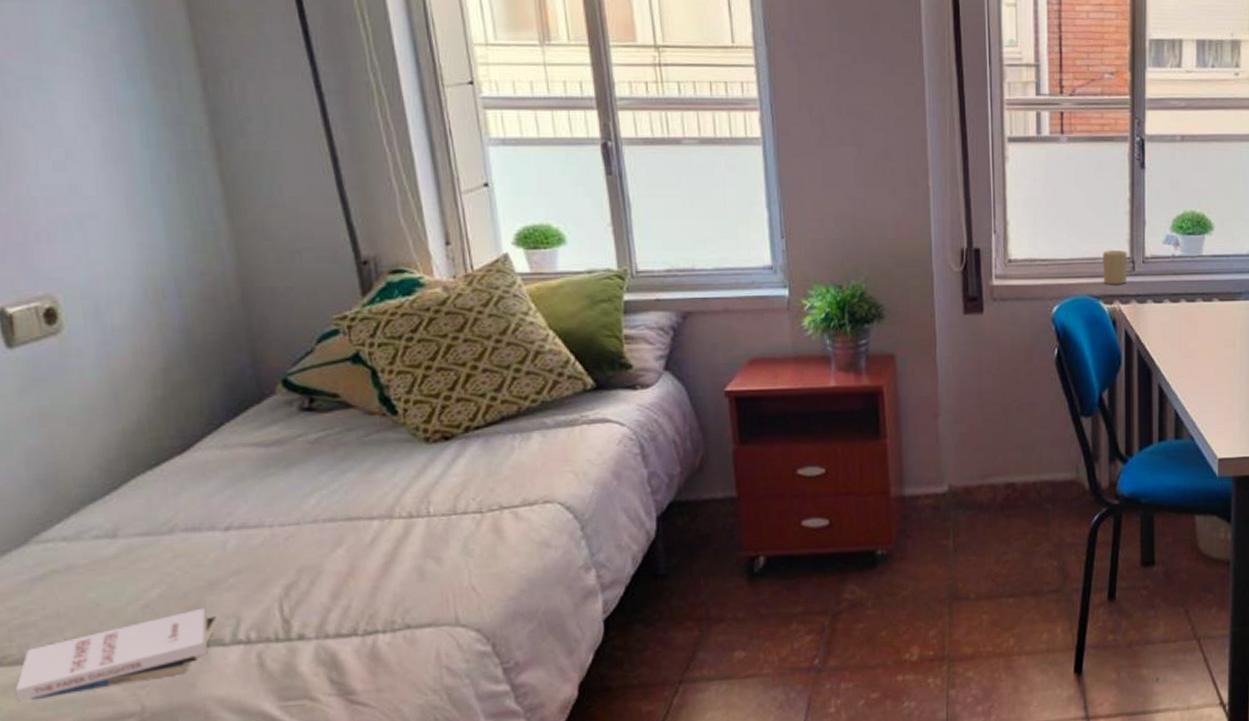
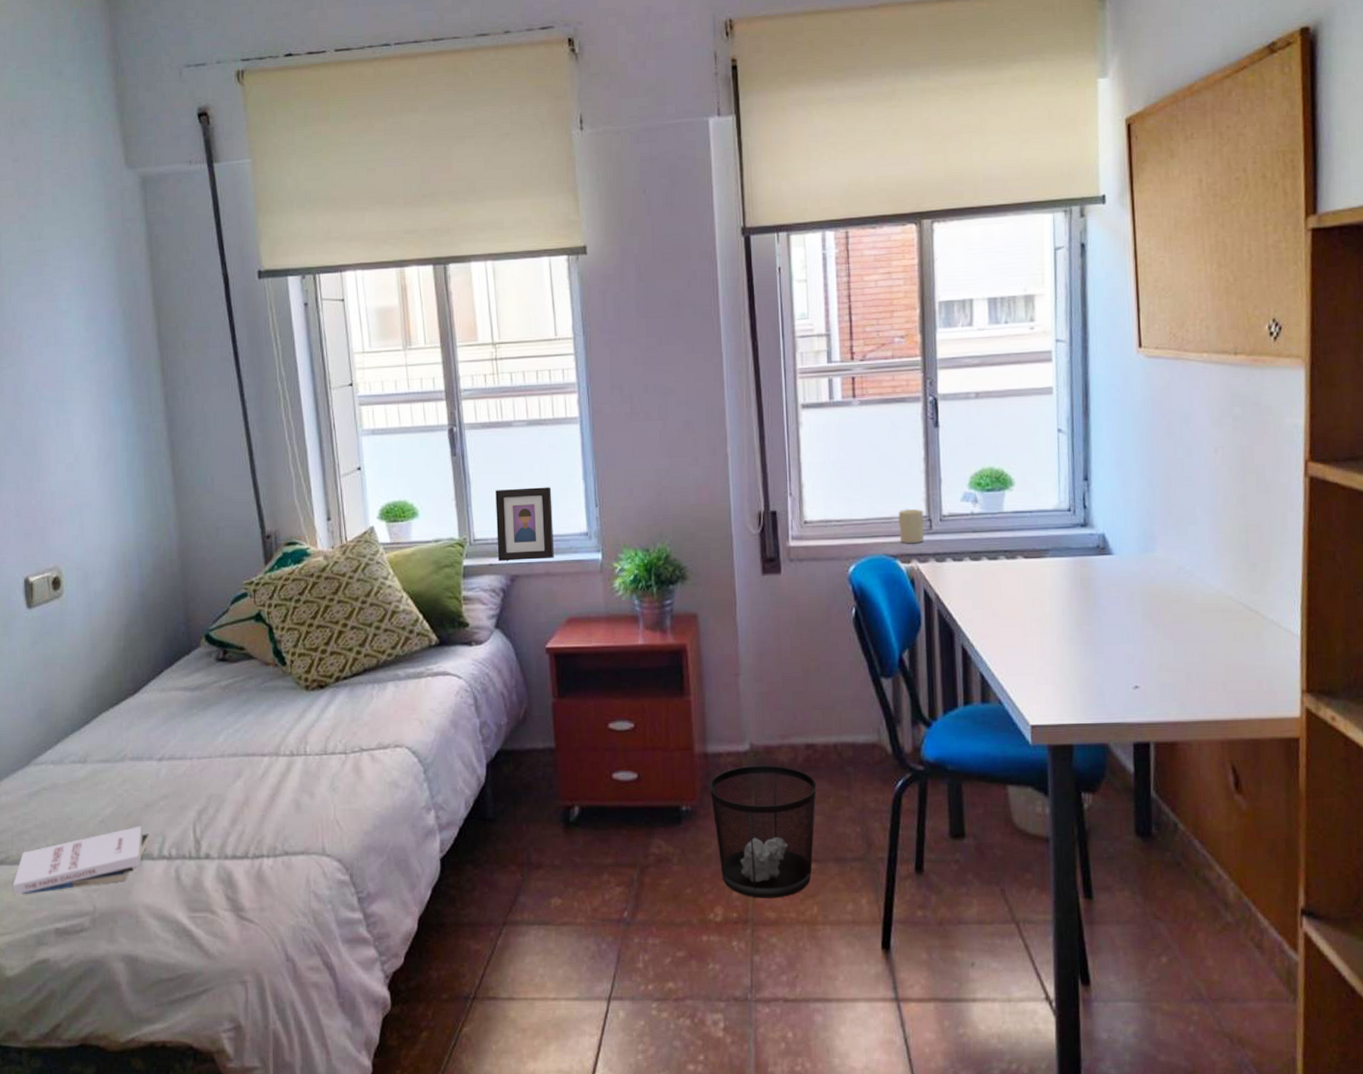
picture frame: none [662,215,733,296] -> present [495,487,554,561]
waste bin: none [905,505,1015,635] -> present [709,765,817,898]

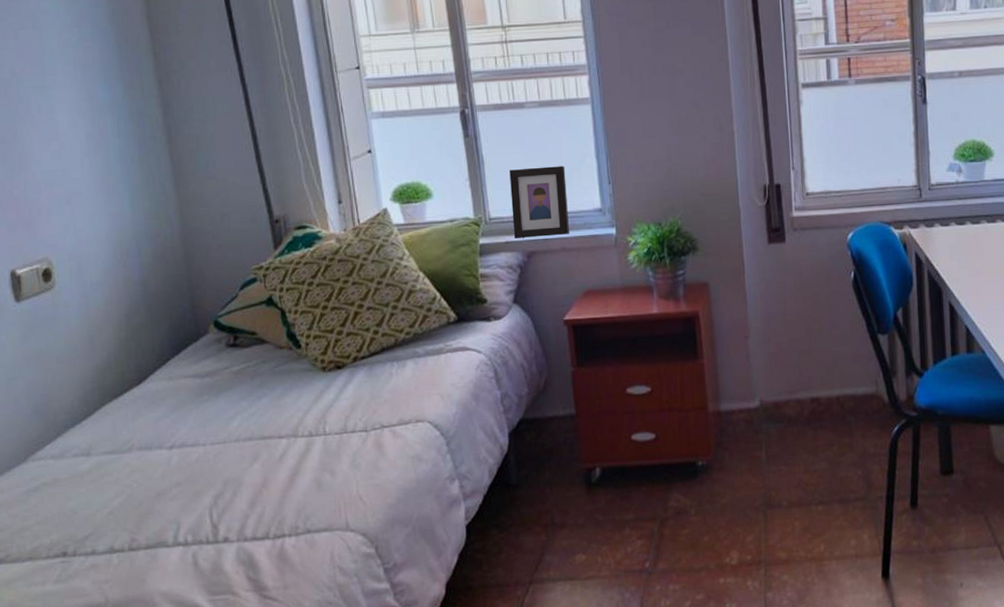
books: present [12,826,149,895] -> none [14,514,163,593]
waste bin: present [709,765,817,898] -> none [722,419,822,541]
candle: present [898,509,925,543] -> none [891,179,915,211]

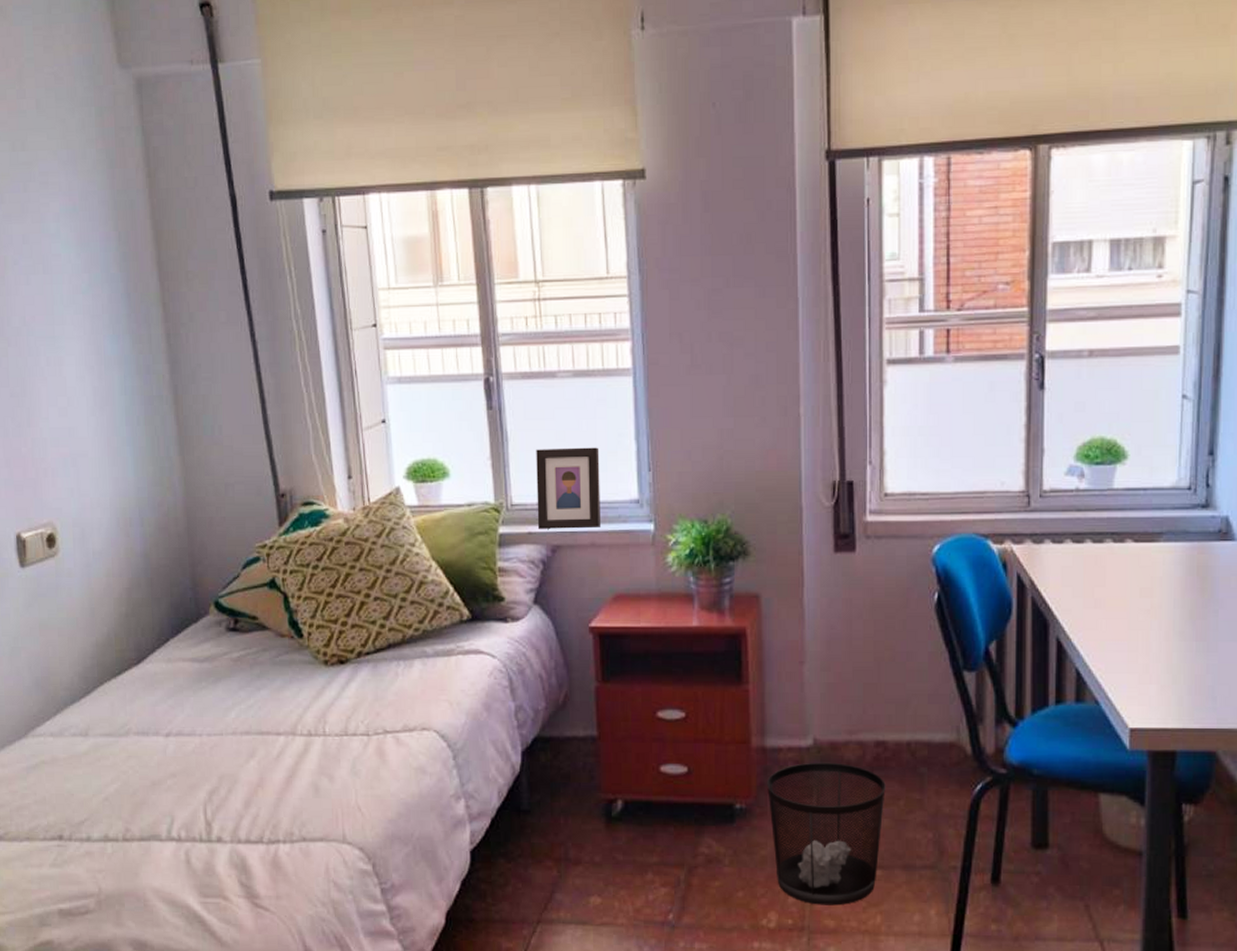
waste bin: none [722,419,822,541] -> present [766,762,886,906]

